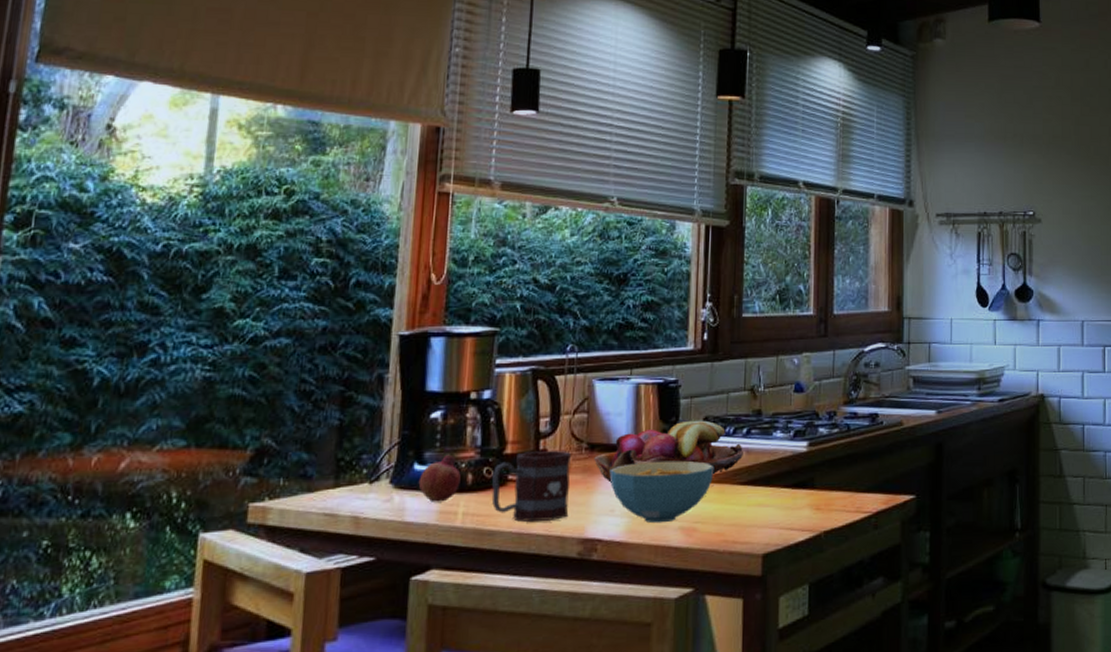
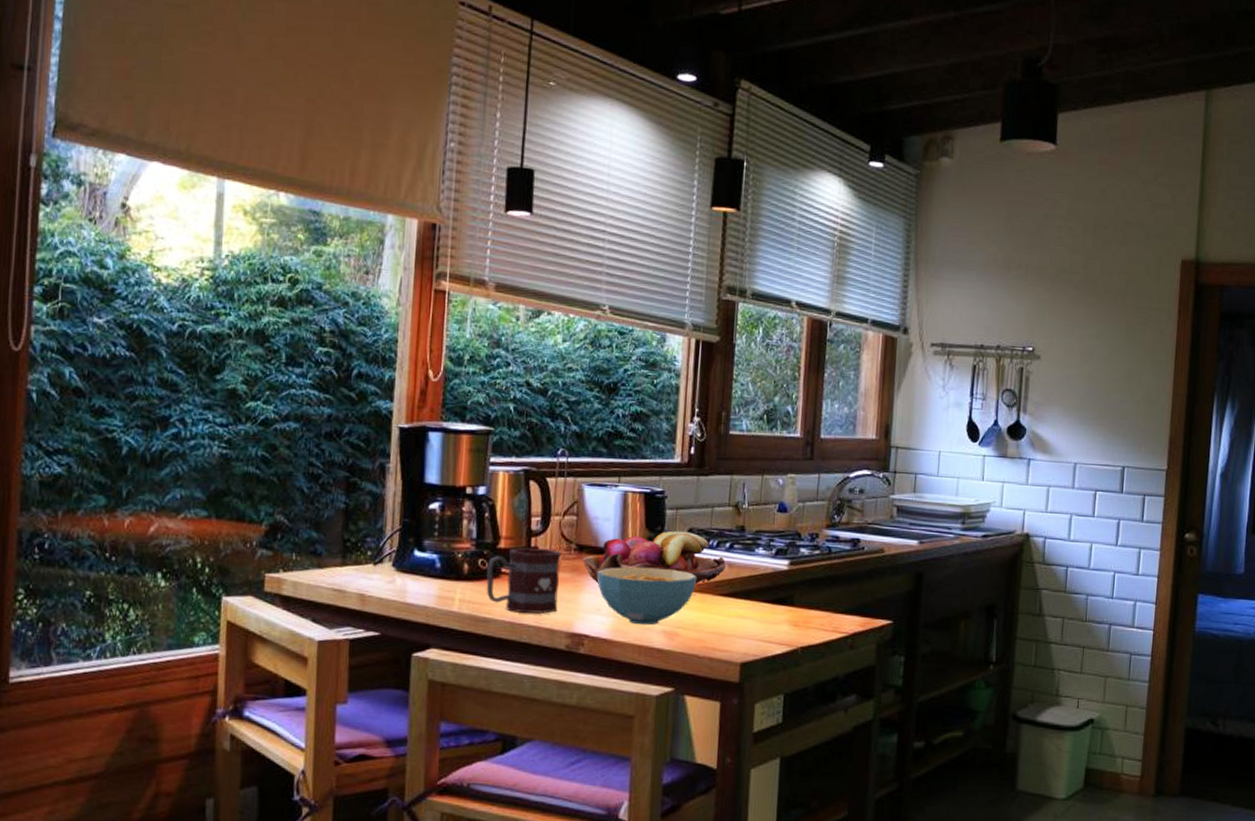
fruit: present [418,454,461,503] -> none [418,544,458,588]

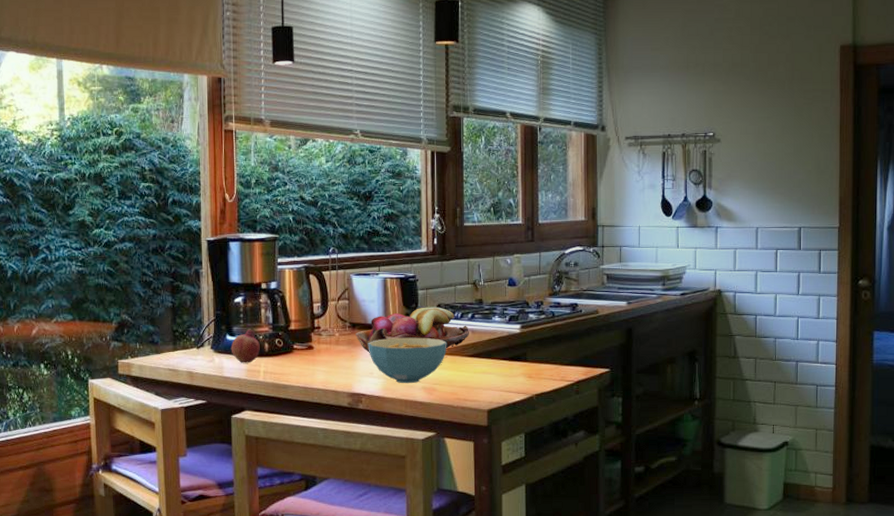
fruit: none [418,544,458,588] -> present [231,329,260,363]
mug: present [486,548,562,614] -> none [282,327,340,380]

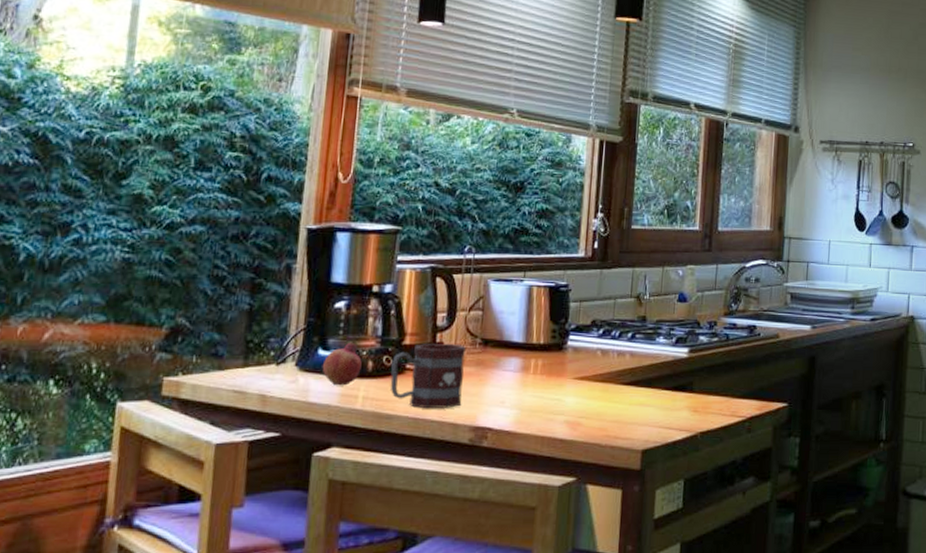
mug: none [282,327,340,380] -> present [390,343,467,409]
fruit basket: present [355,307,469,353] -> none [487,322,628,377]
cereal bowl: present [368,337,447,384] -> none [501,359,600,416]

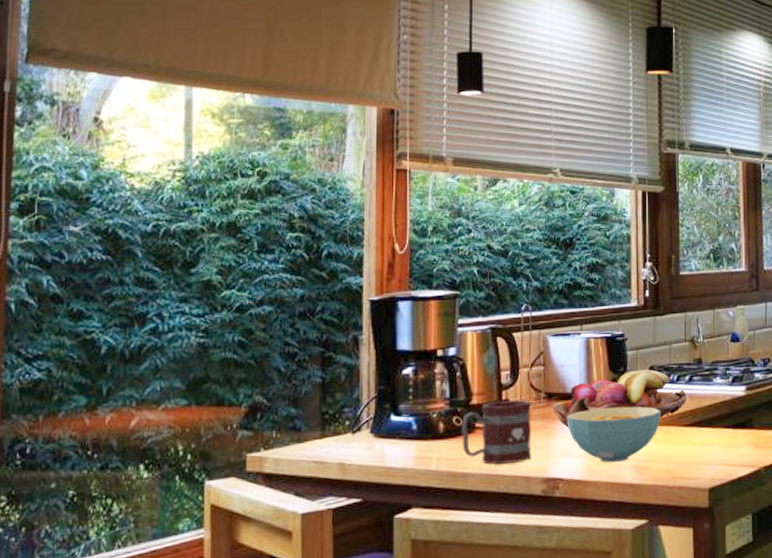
fruit: present [322,342,362,386] -> none [395,406,433,449]
fruit basket: none [487,322,628,377] -> present [552,369,687,428]
cereal bowl: none [501,359,600,416] -> present [566,406,661,463]

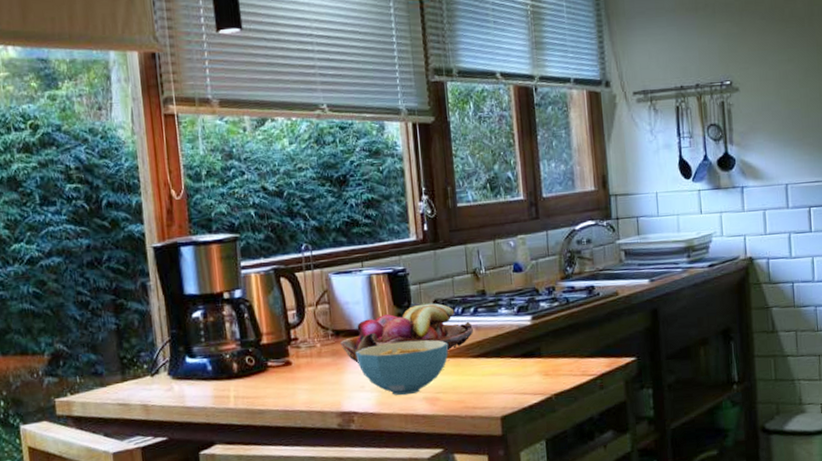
mug: present [460,399,532,465] -> none [253,338,325,401]

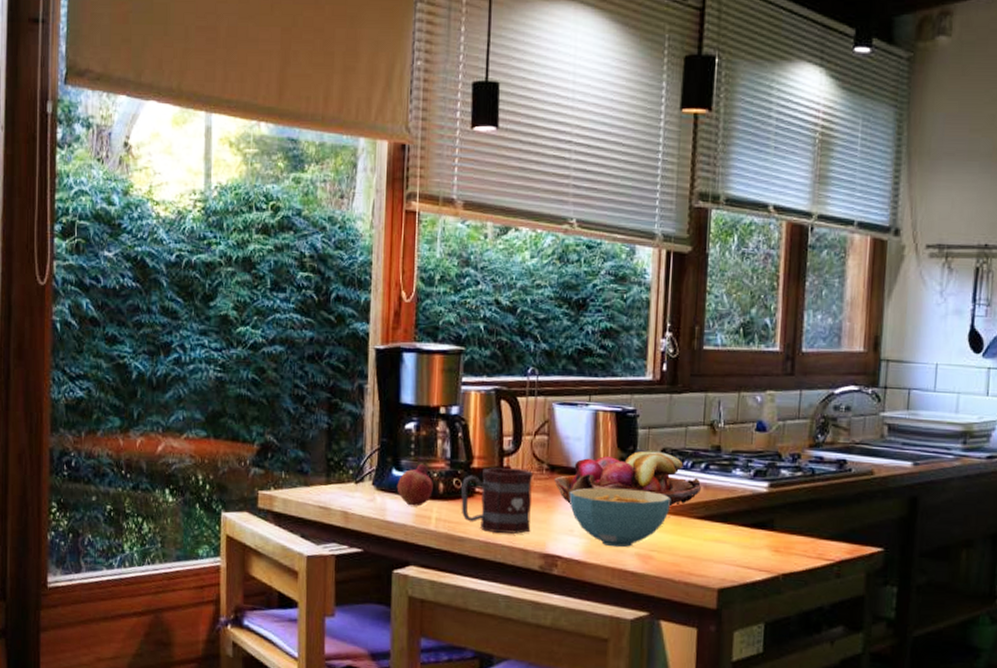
fruit: none [192,347,228,389] -> present [396,463,433,507]
mug: none [253,338,325,401] -> present [460,467,534,534]

